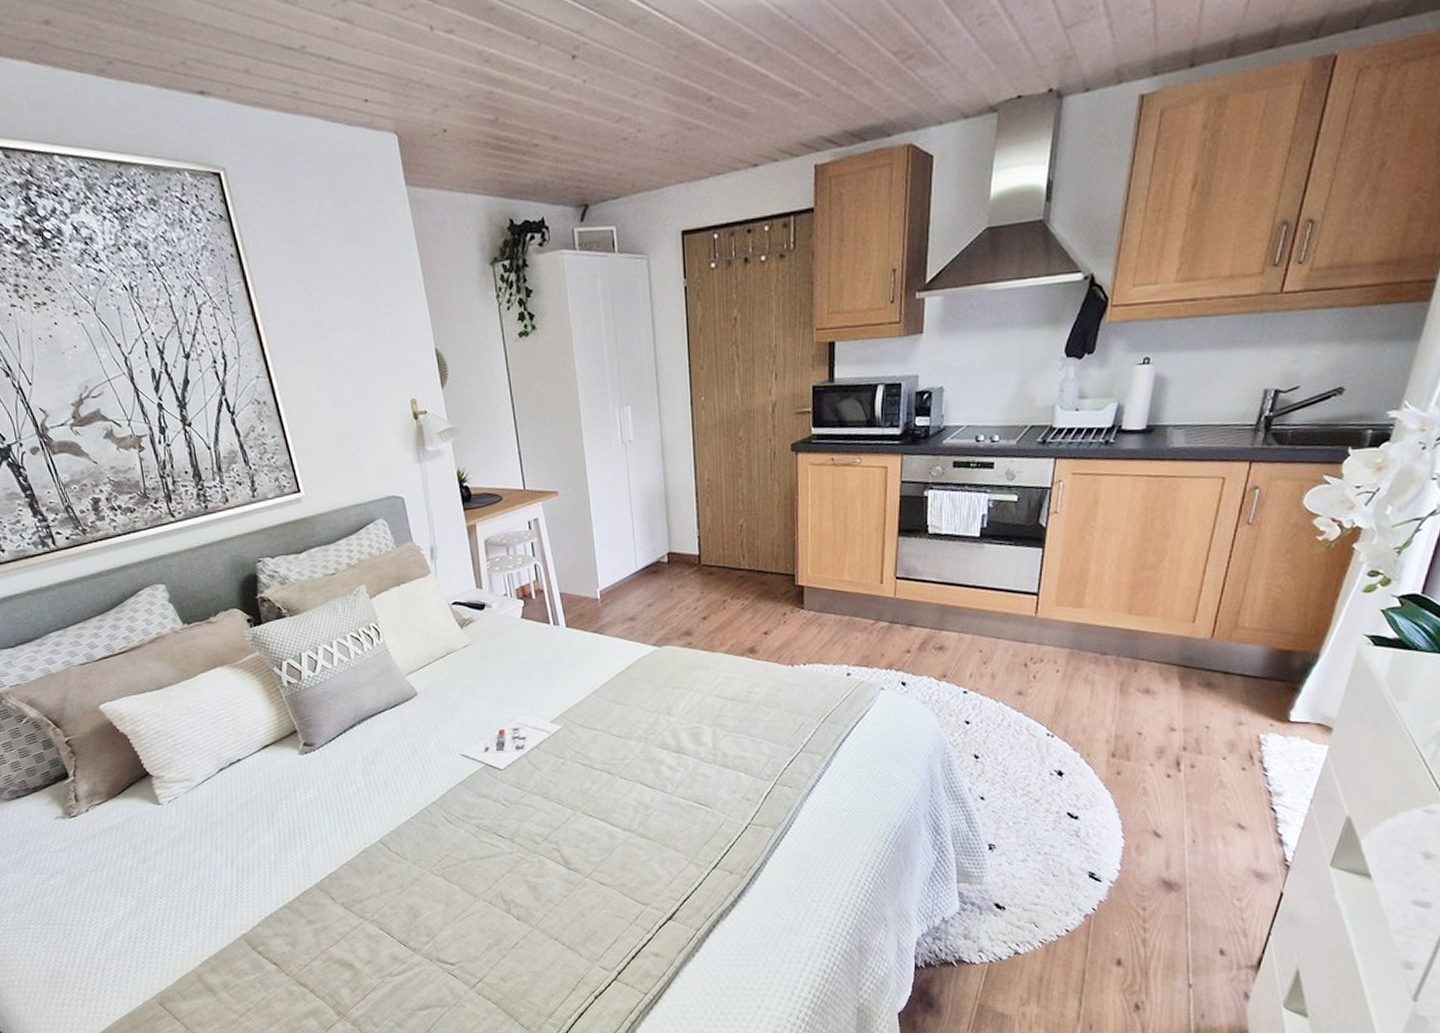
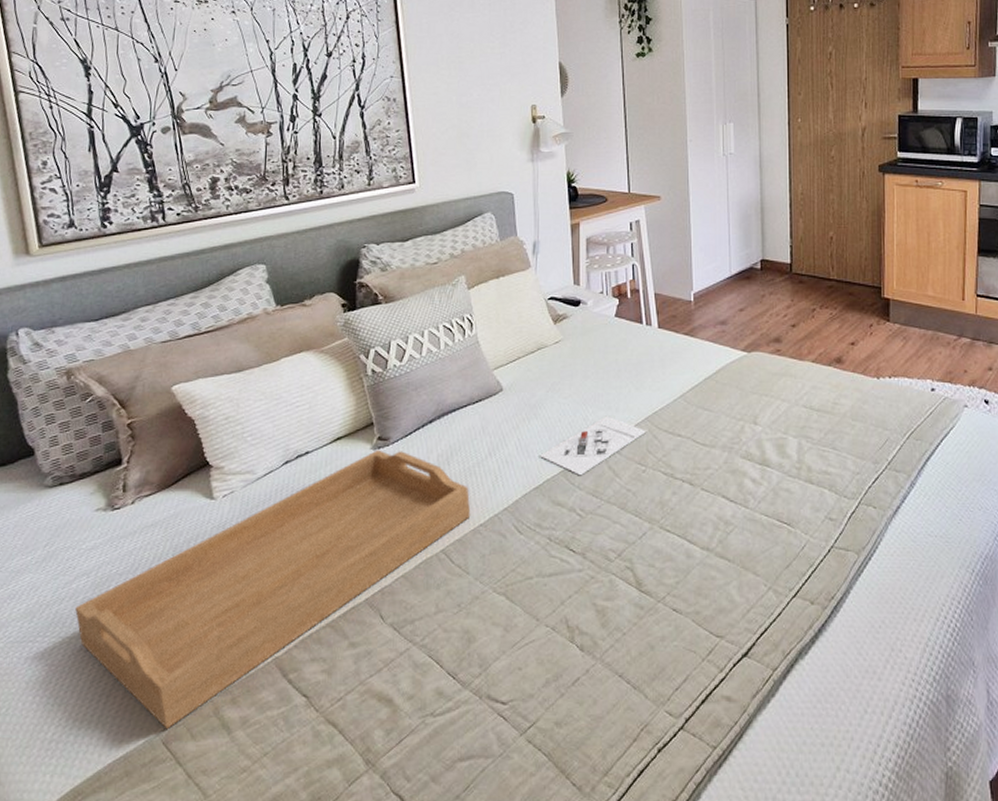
serving tray: none [57,754,402,993] -> present [75,449,471,729]

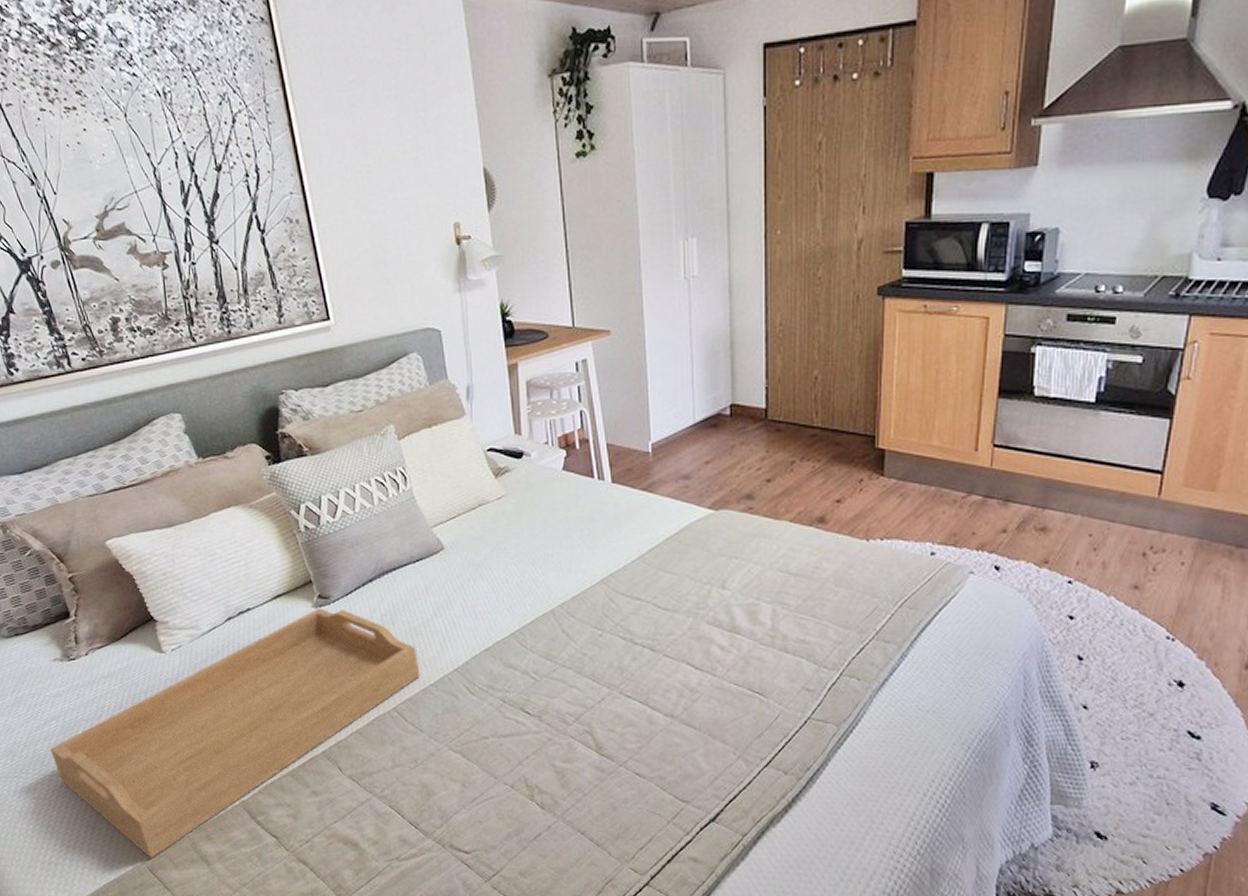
architectural model: present [540,416,647,476] -> none [488,577,603,639]

